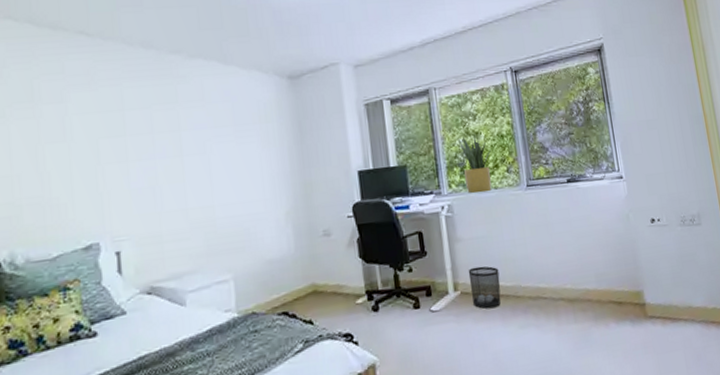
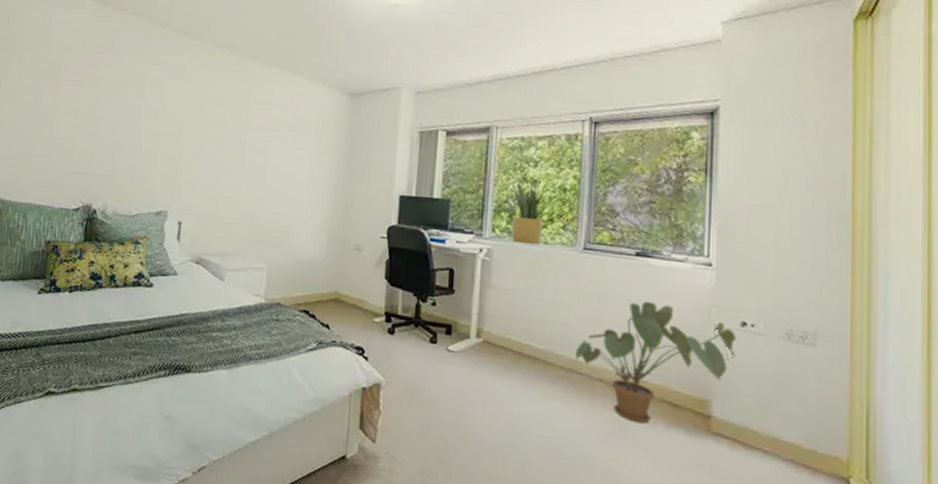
waste bin: present [468,266,501,309] -> none [495,318,531,367]
house plant: none [537,219,652,328] -> present [575,301,736,424]

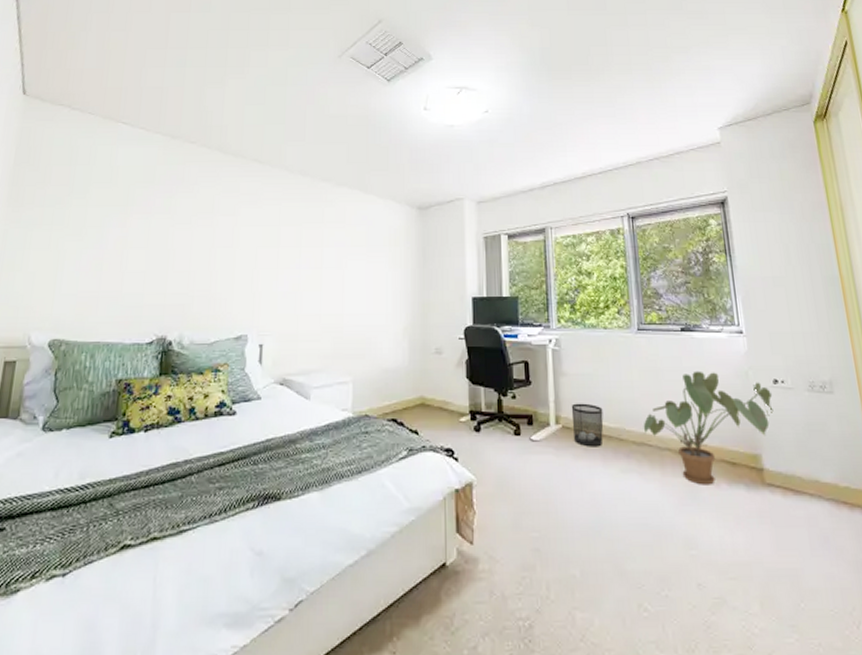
waste bin: none [495,318,531,367] -> present [571,403,603,447]
planter: present [511,182,548,246] -> none [570,274,602,331]

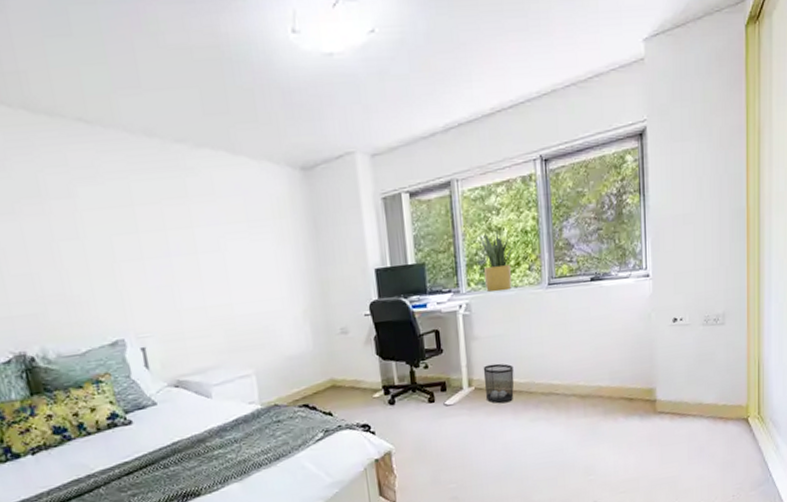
planter: none [570,274,602,331] -> present [479,230,513,293]
house plant: present [643,371,774,485] -> none [551,318,670,422]

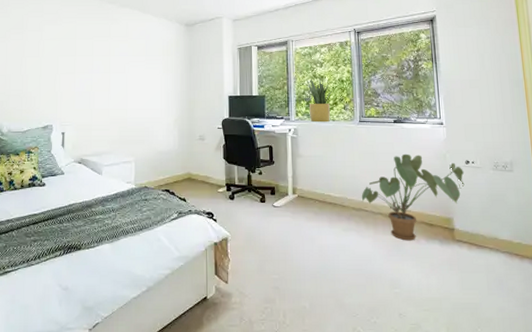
waste bin: present [483,363,514,404] -> none [305,178,330,212]
house plant: none [551,318,670,422] -> present [361,153,465,241]

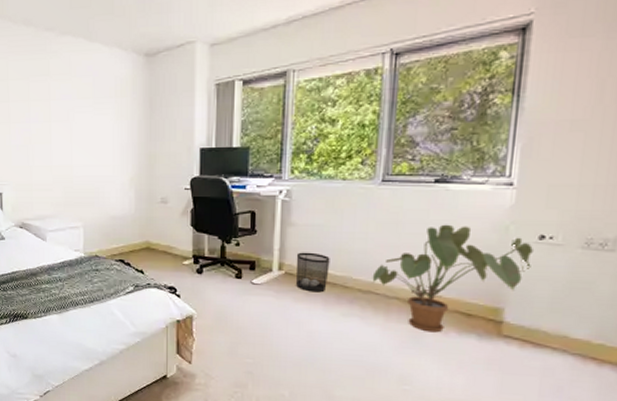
waste bin: none [305,178,330,212] -> present [296,252,330,293]
planter: present [306,77,332,123] -> none [309,121,346,182]

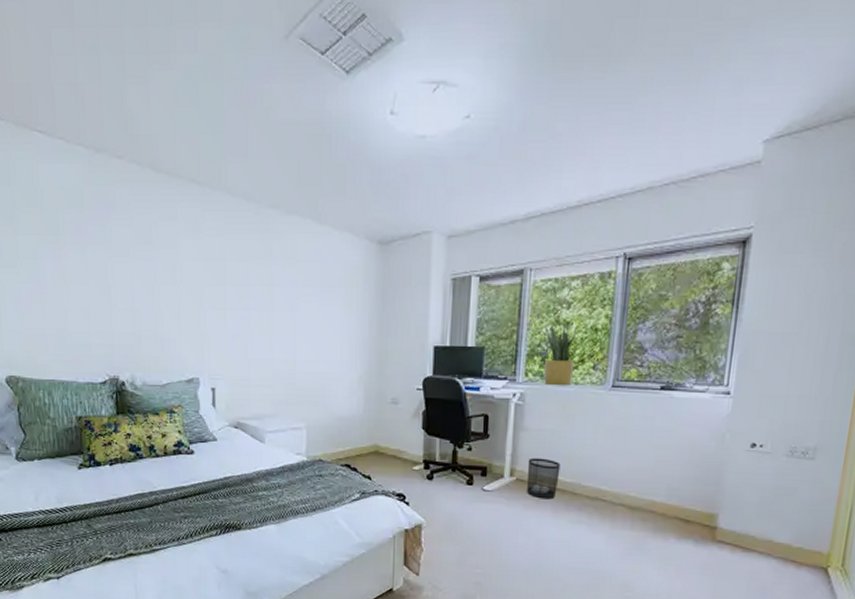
planter: none [309,121,346,182] -> present [543,324,580,386]
house plant: present [372,224,533,333] -> none [600,431,745,539]

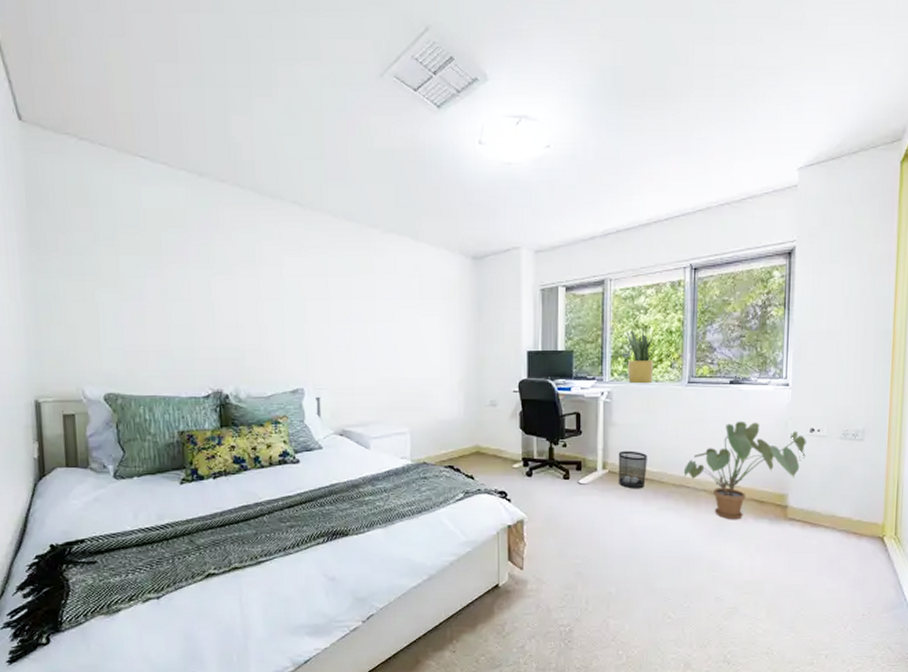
house plant: none [600,431,745,539] -> present [683,421,806,520]

